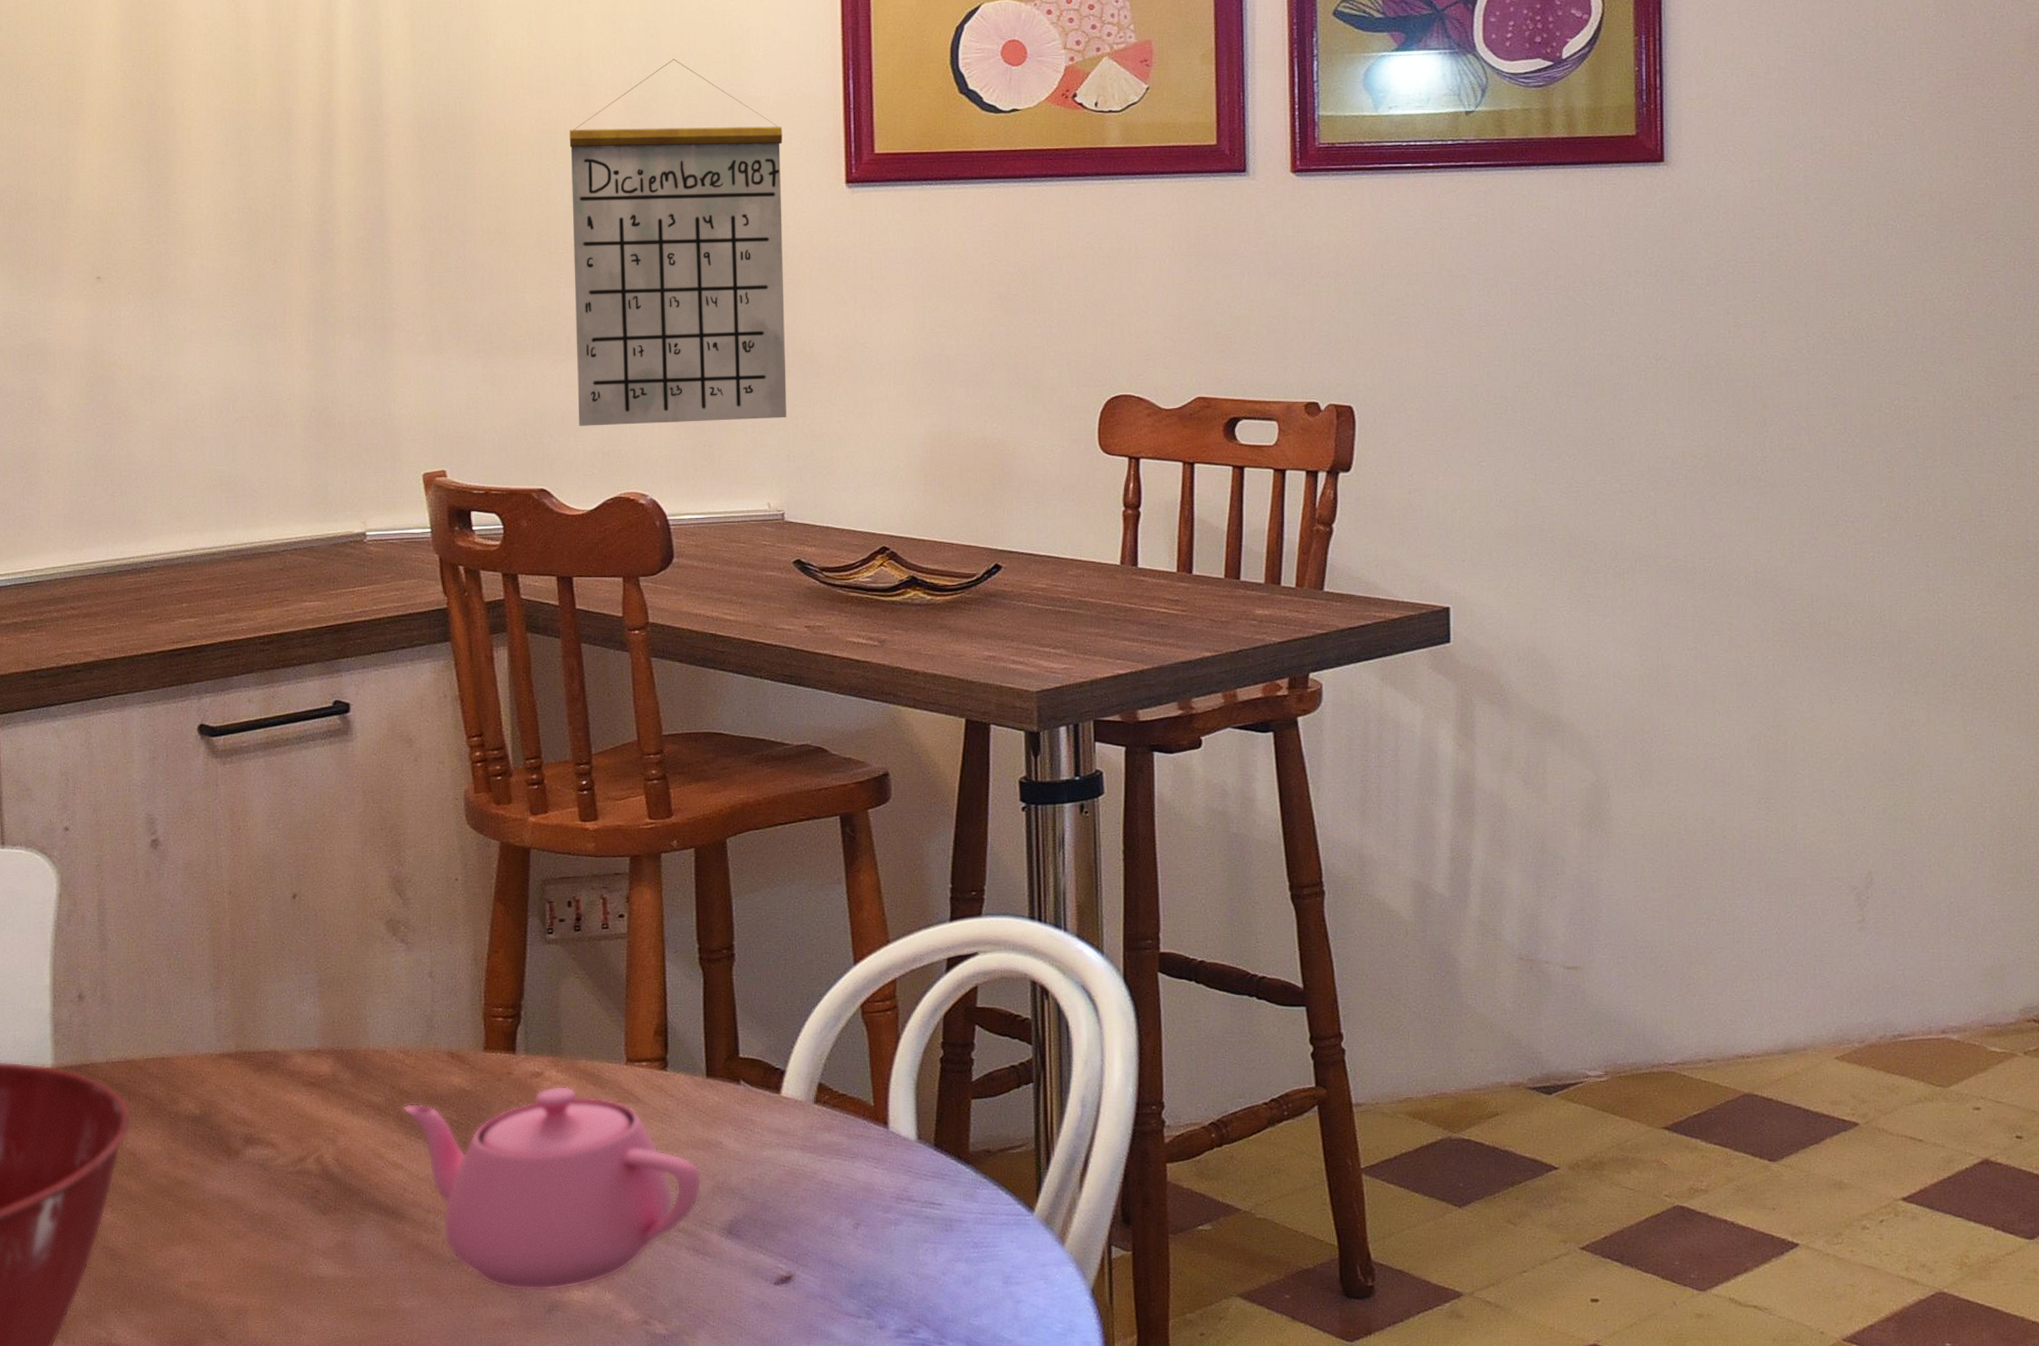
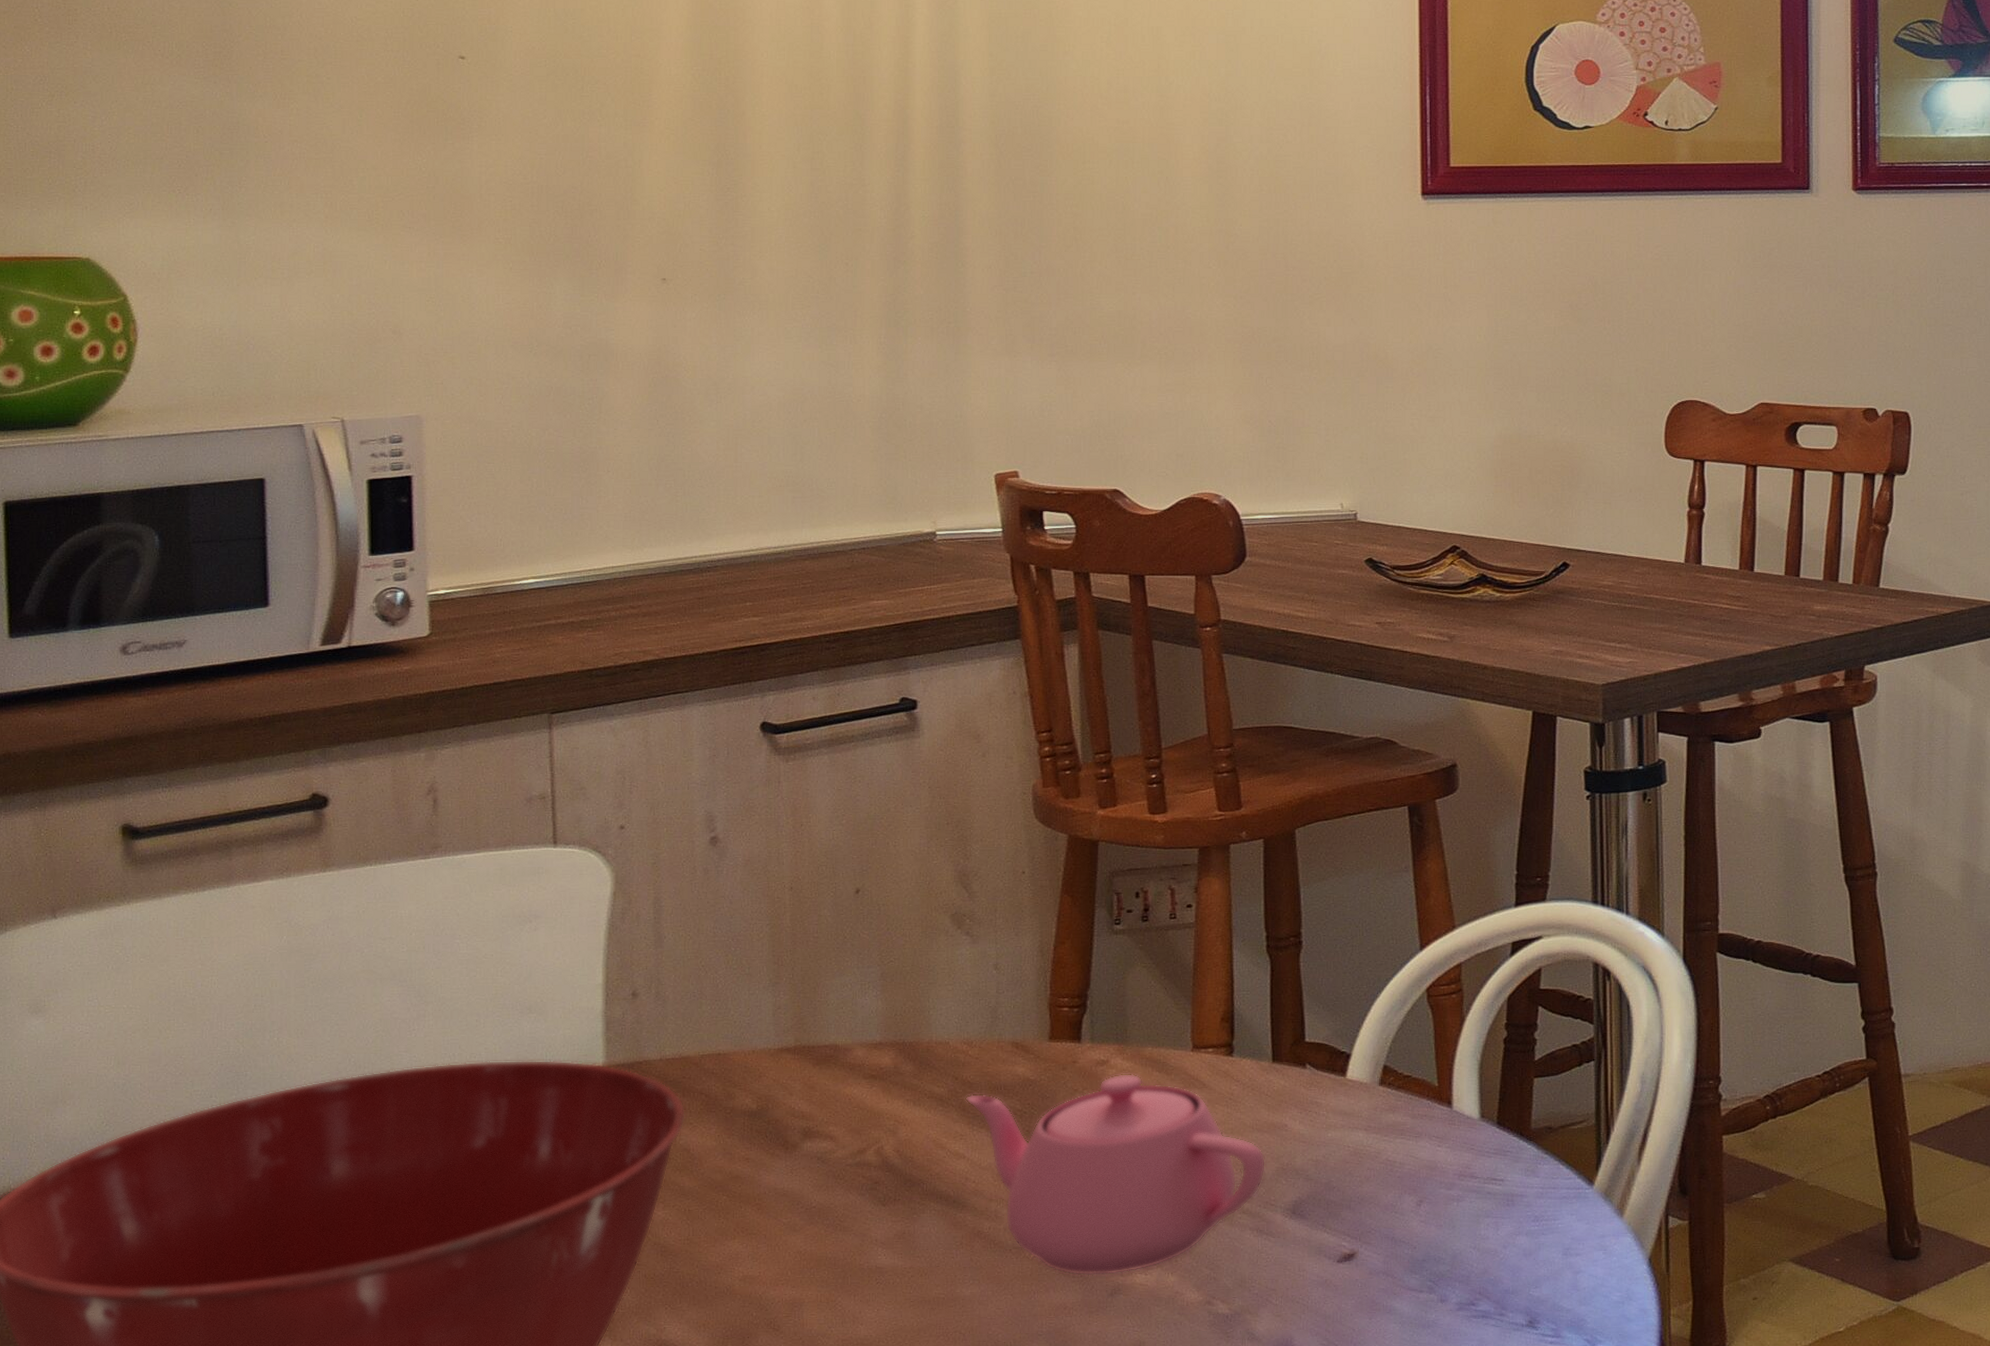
calendar: present [569,59,787,426] -> none [1147,72,1360,428]

